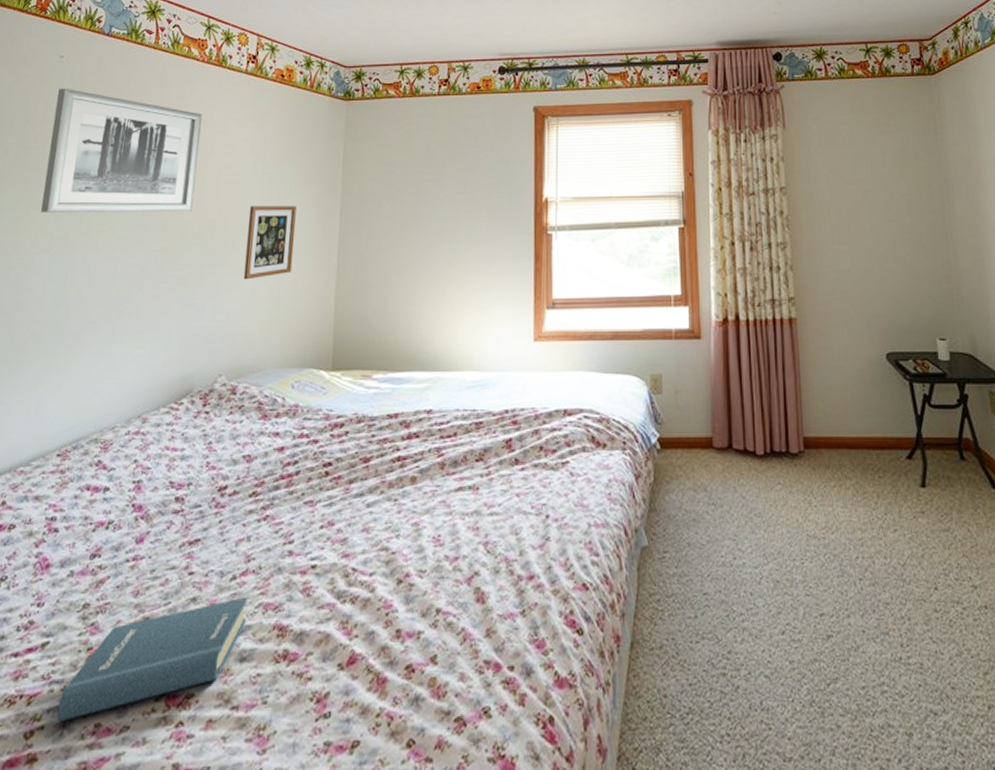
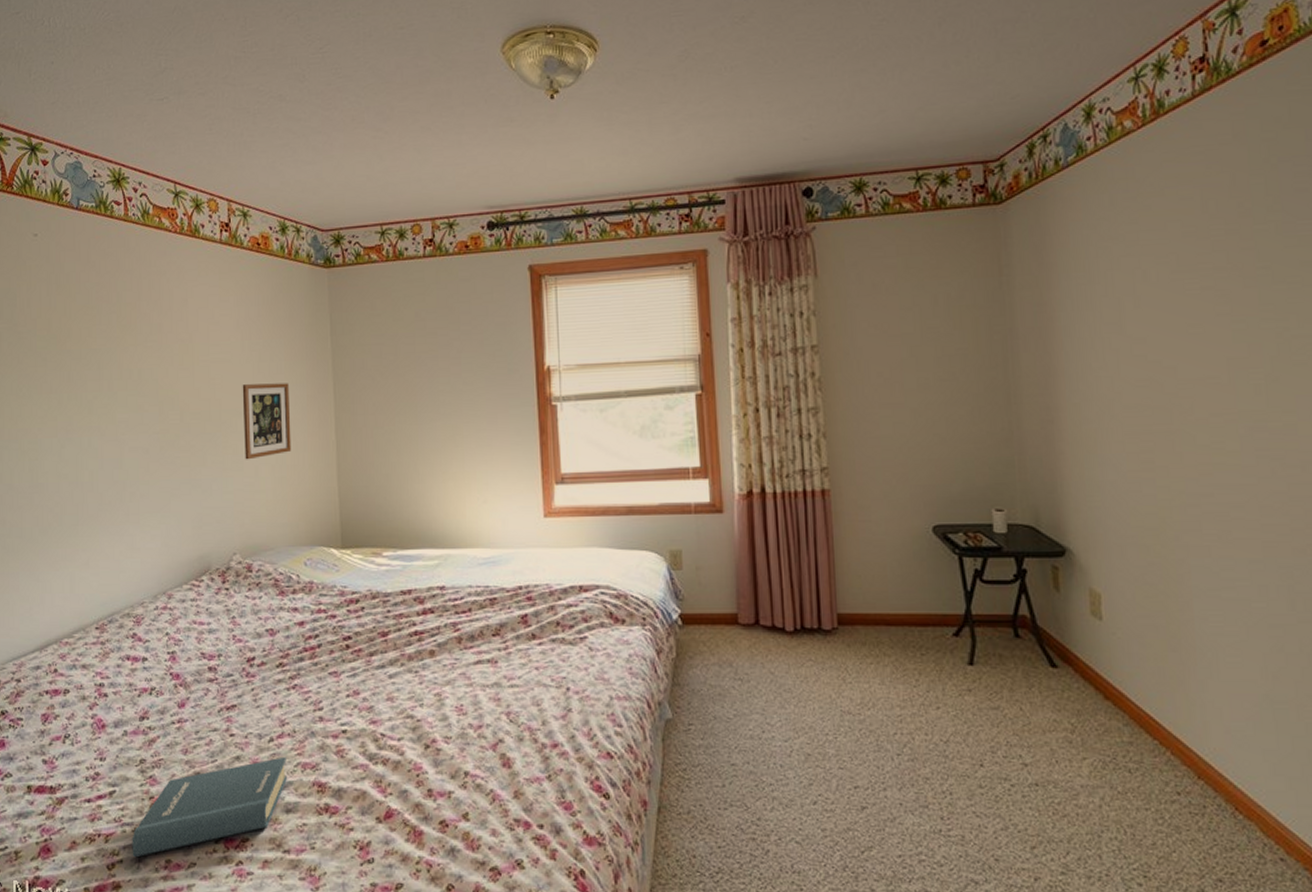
wall art: present [41,88,202,213] -> none [39,268,186,397]

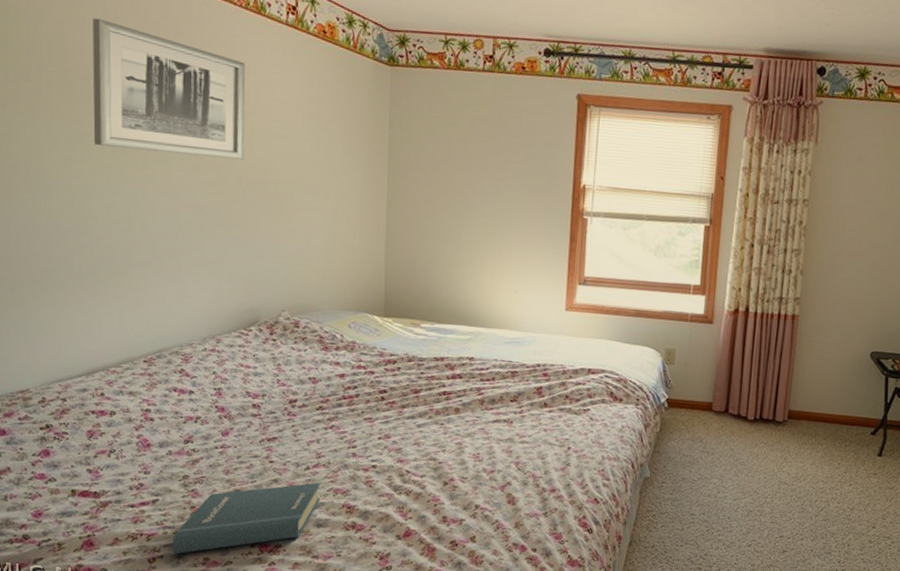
wall art: none [39,268,186,397] -> present [92,17,246,161]
picture frame: present [242,383,292,460] -> none [298,161,345,230]

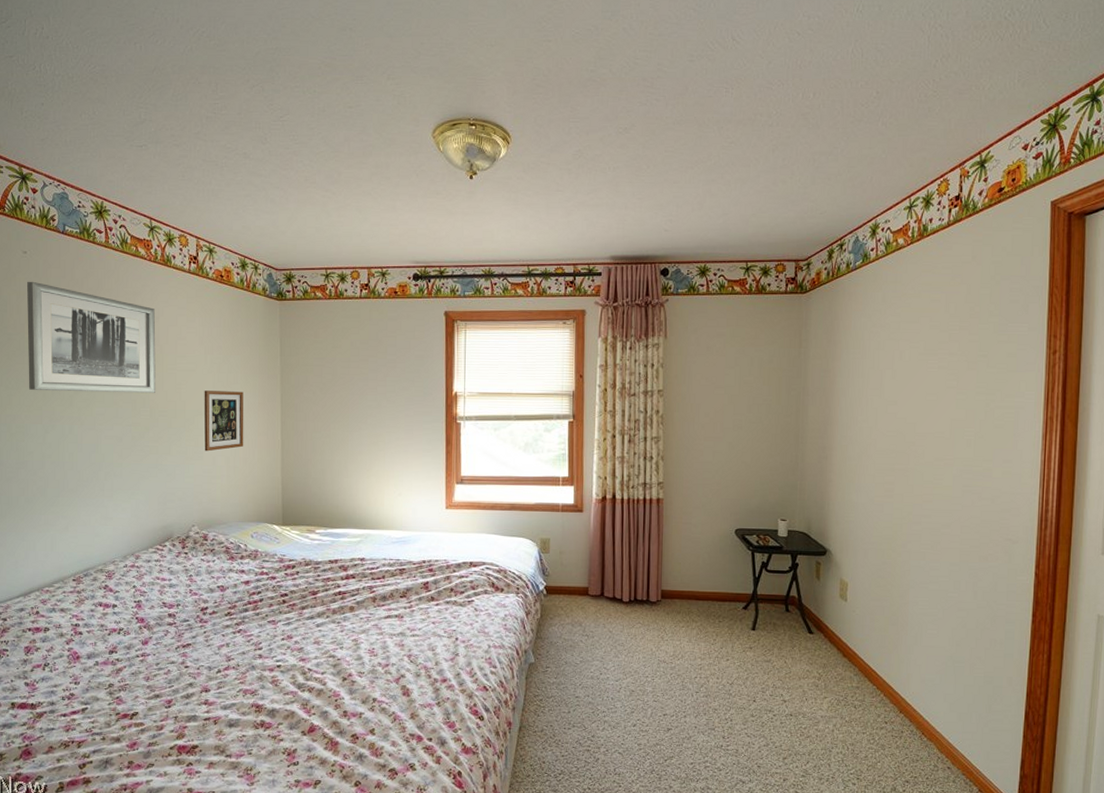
hardback book: present [172,482,320,555] -> none [100,684,231,760]
picture frame: none [298,161,345,230] -> present [204,390,244,452]

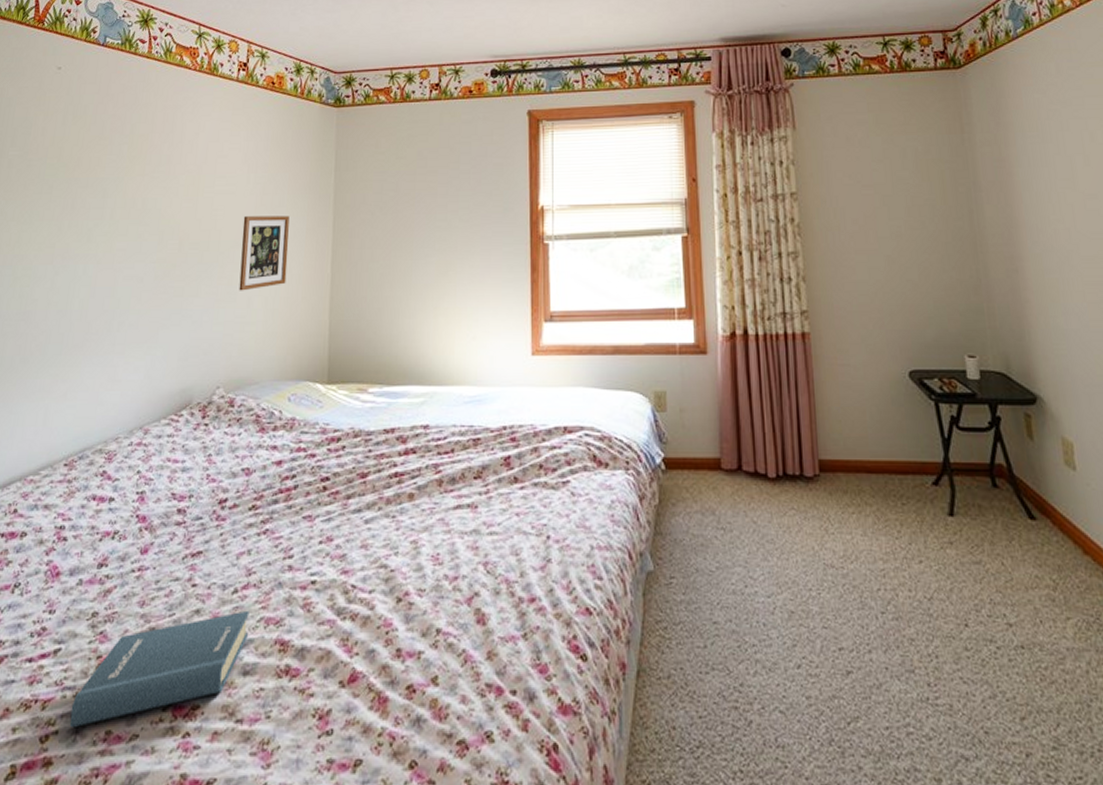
wall art: present [27,281,156,394] -> none [43,99,195,224]
hardback book: none [100,684,231,760] -> present [69,610,250,728]

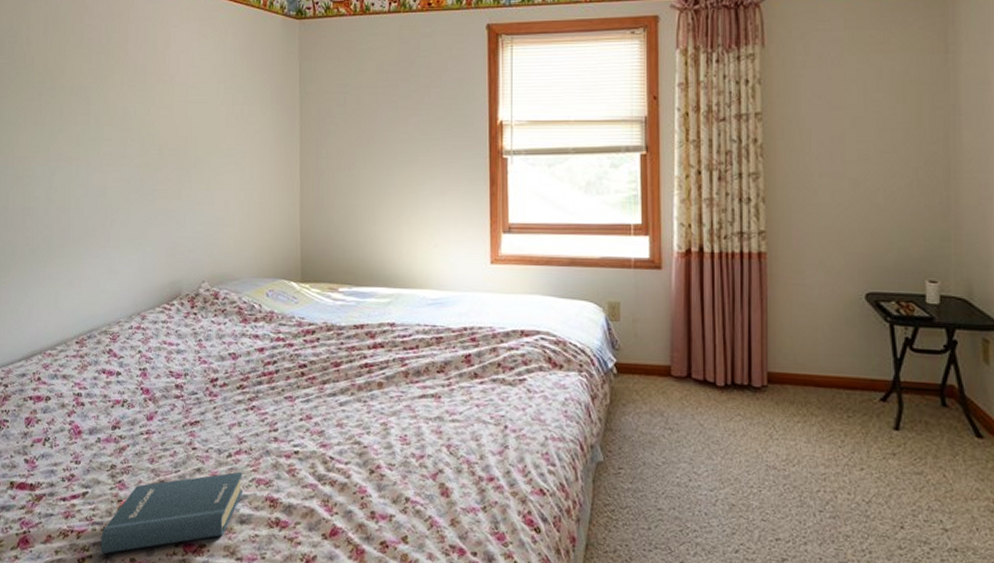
picture frame: present [239,215,290,291] -> none [216,125,260,195]

